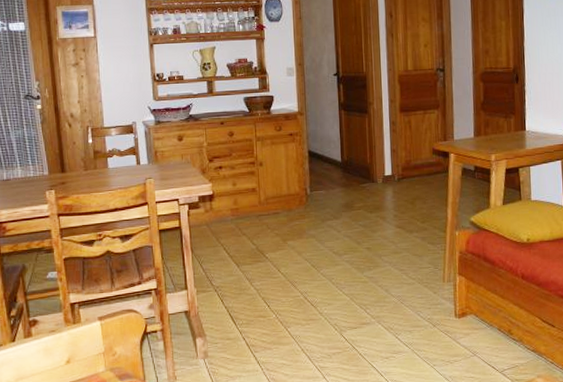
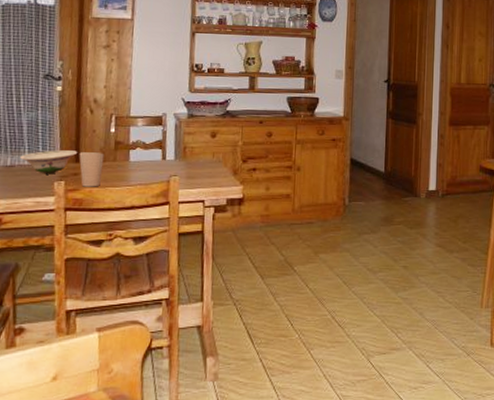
bowl: none [14,162,63,185] -> present [20,150,78,175]
cup: none [64,162,86,194] -> present [79,152,104,187]

